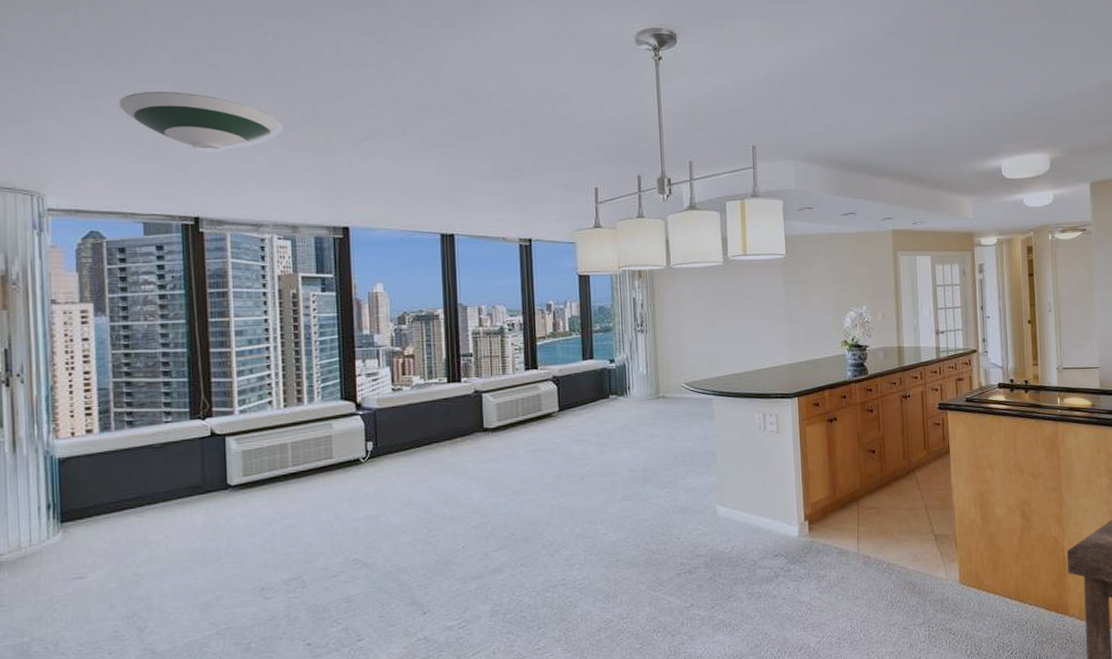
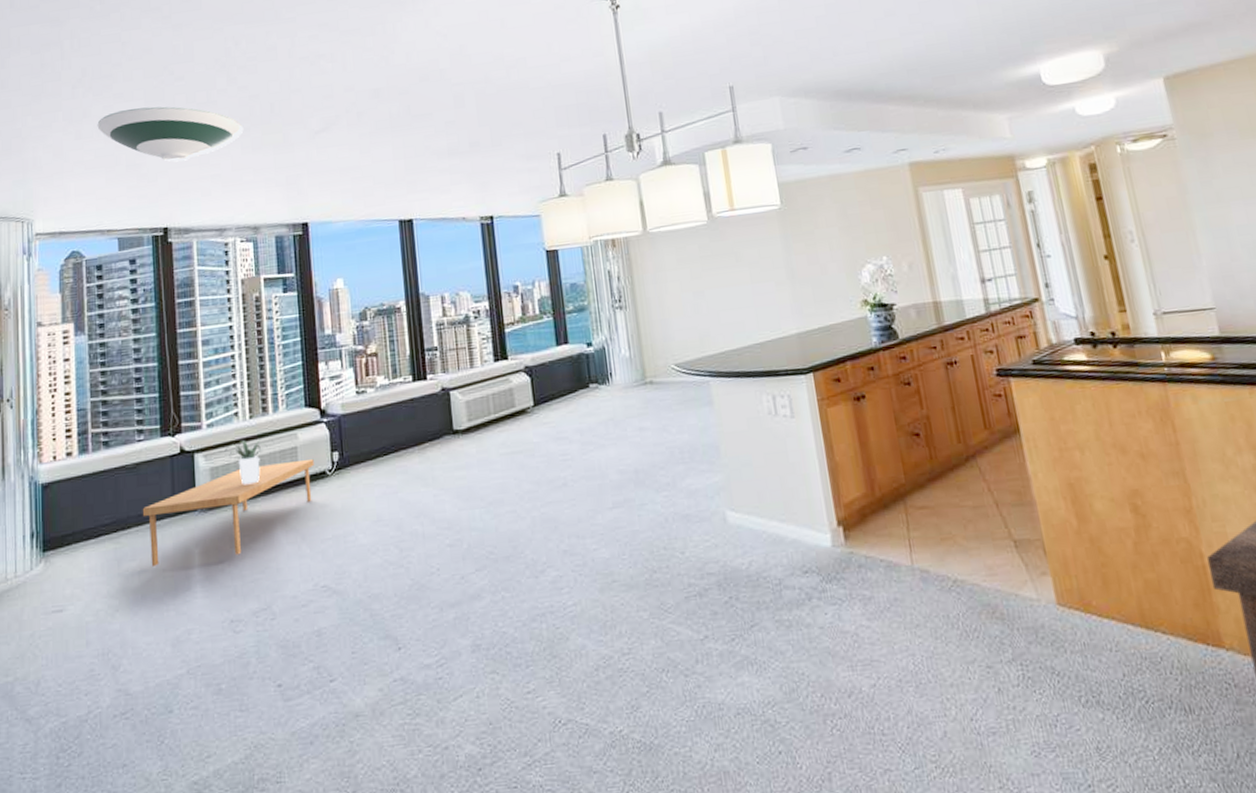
coffee table: none [170,448,348,539] -> present [142,459,314,566]
potted plant: none [257,426,307,468] -> present [224,439,273,485]

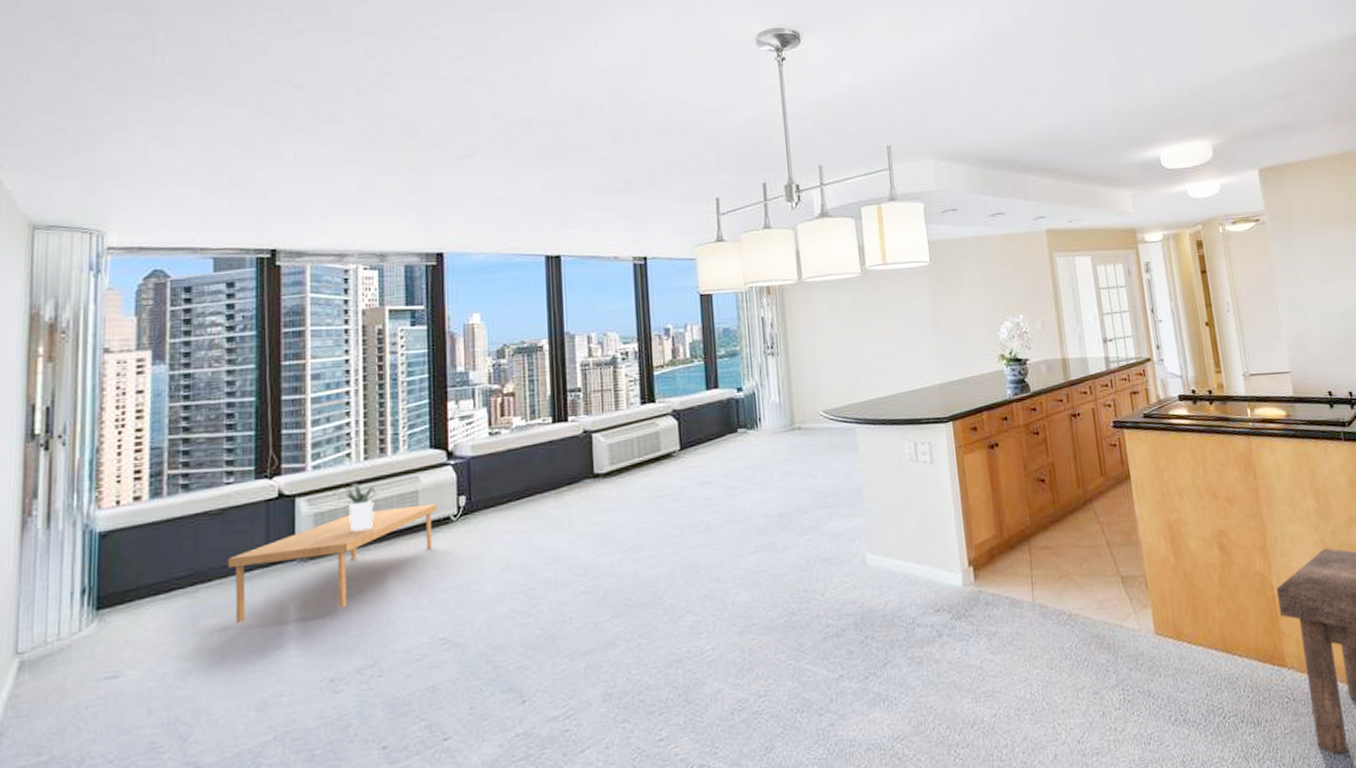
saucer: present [97,106,244,162] -> none [194,116,374,179]

